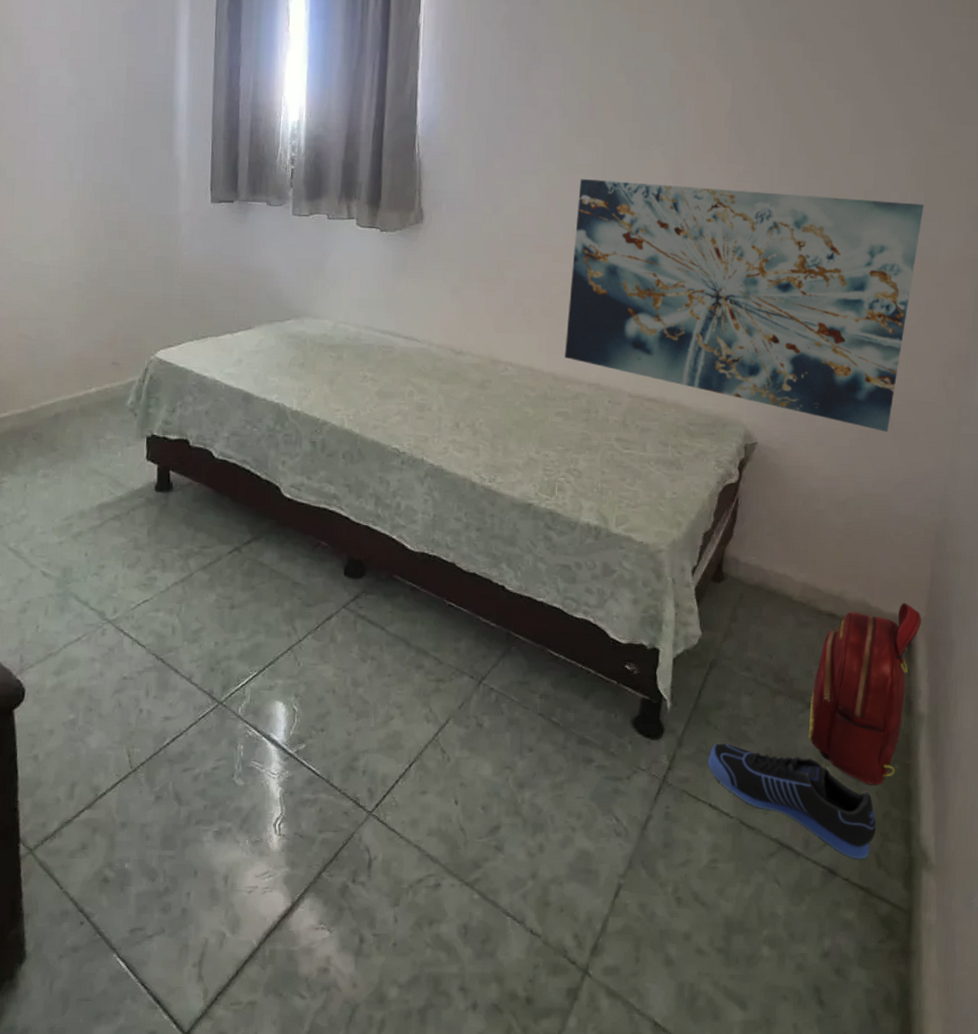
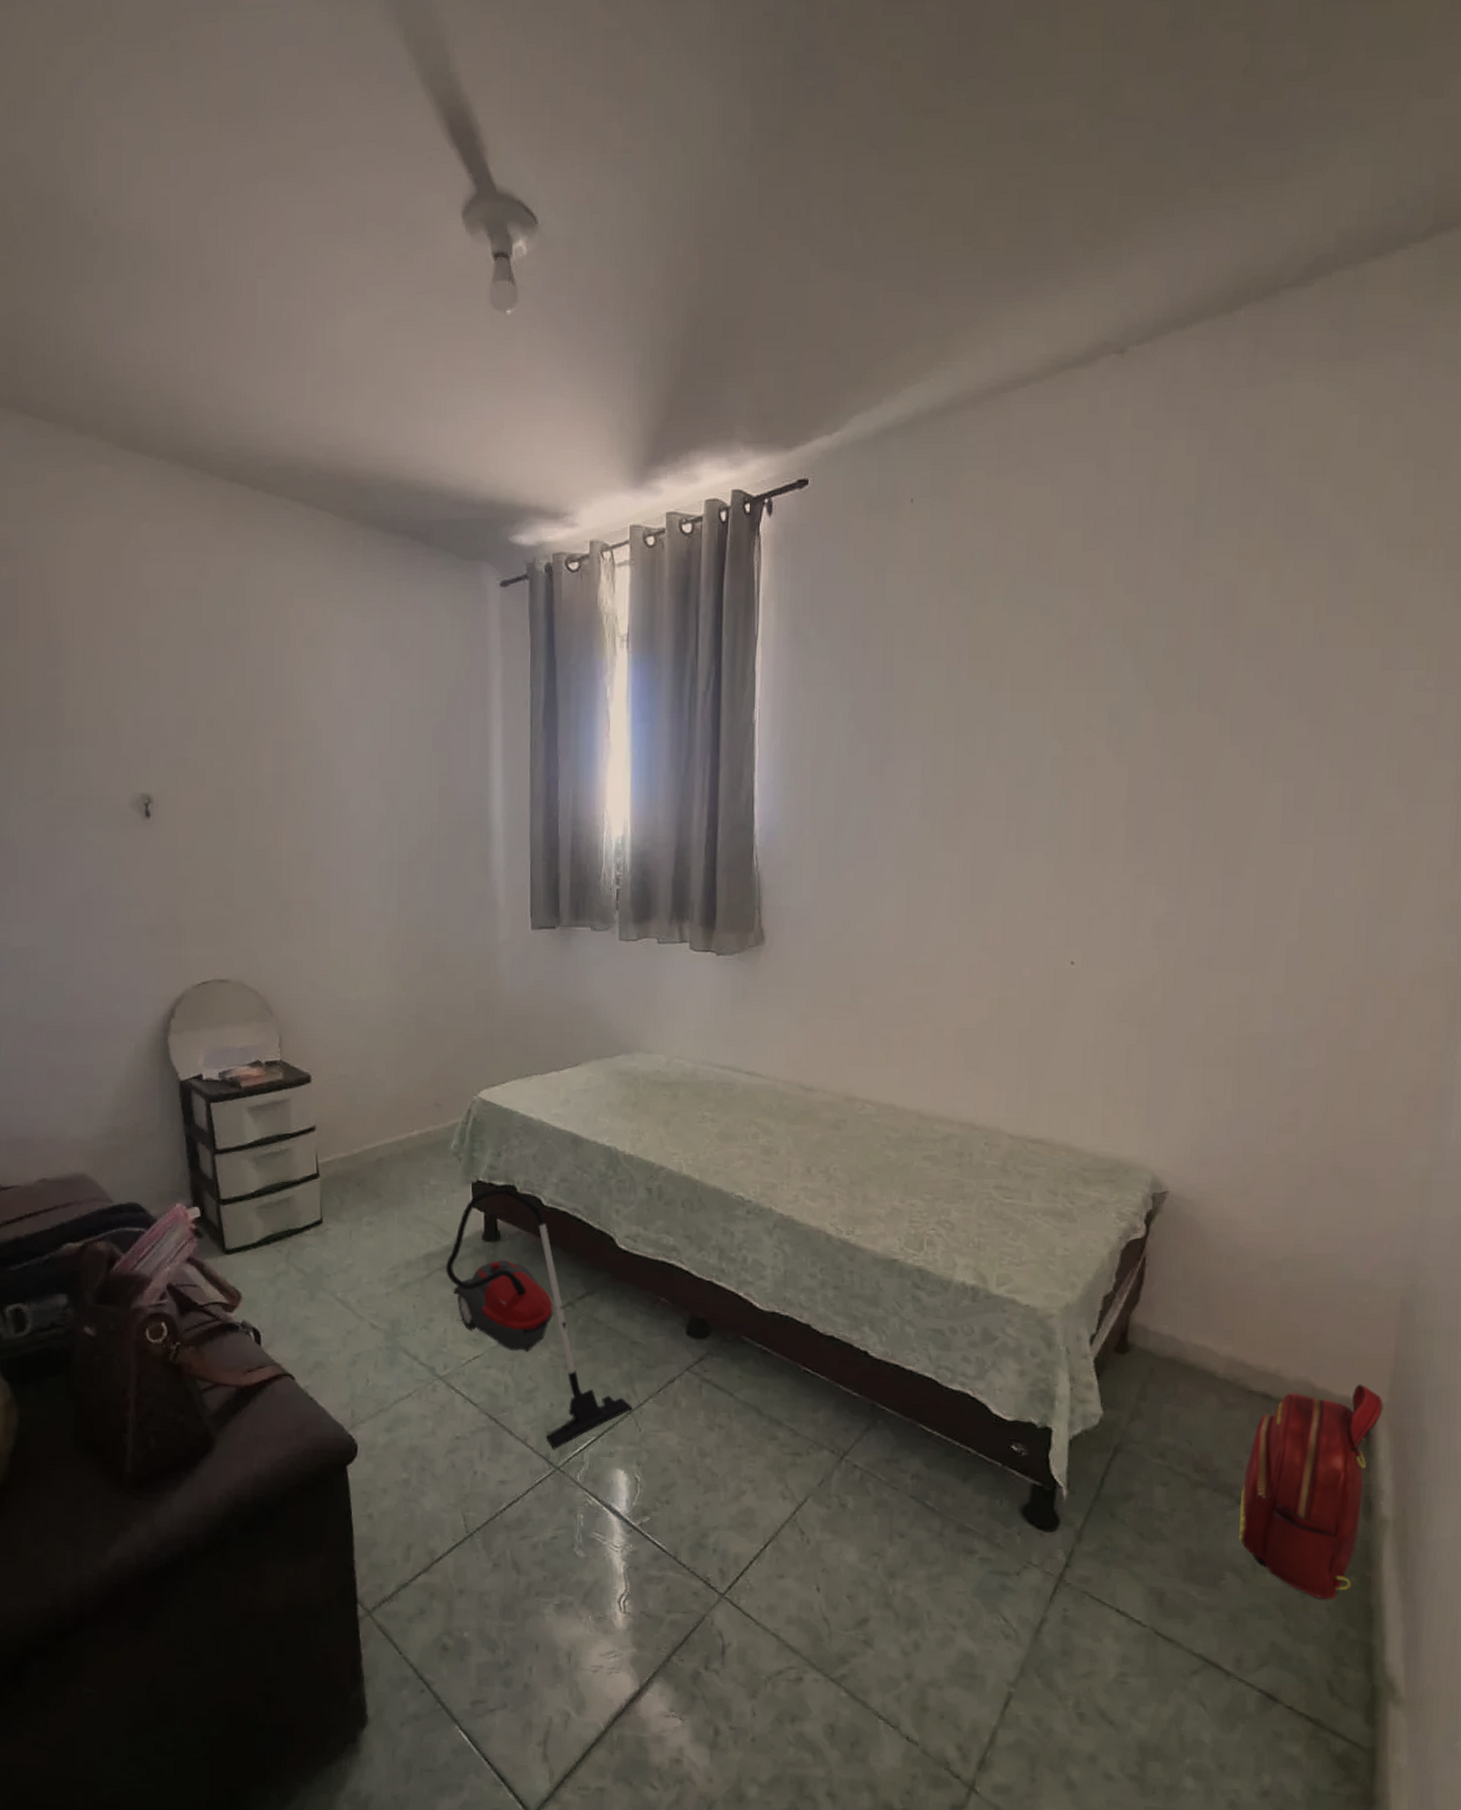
vacuum cleaner: none [119,441,293,685] -> present [446,1188,633,1449]
wall art: present [565,179,924,433] -> none [932,888,1379,1180]
sneaker: present [708,744,877,859] -> none [1114,1540,1328,1686]

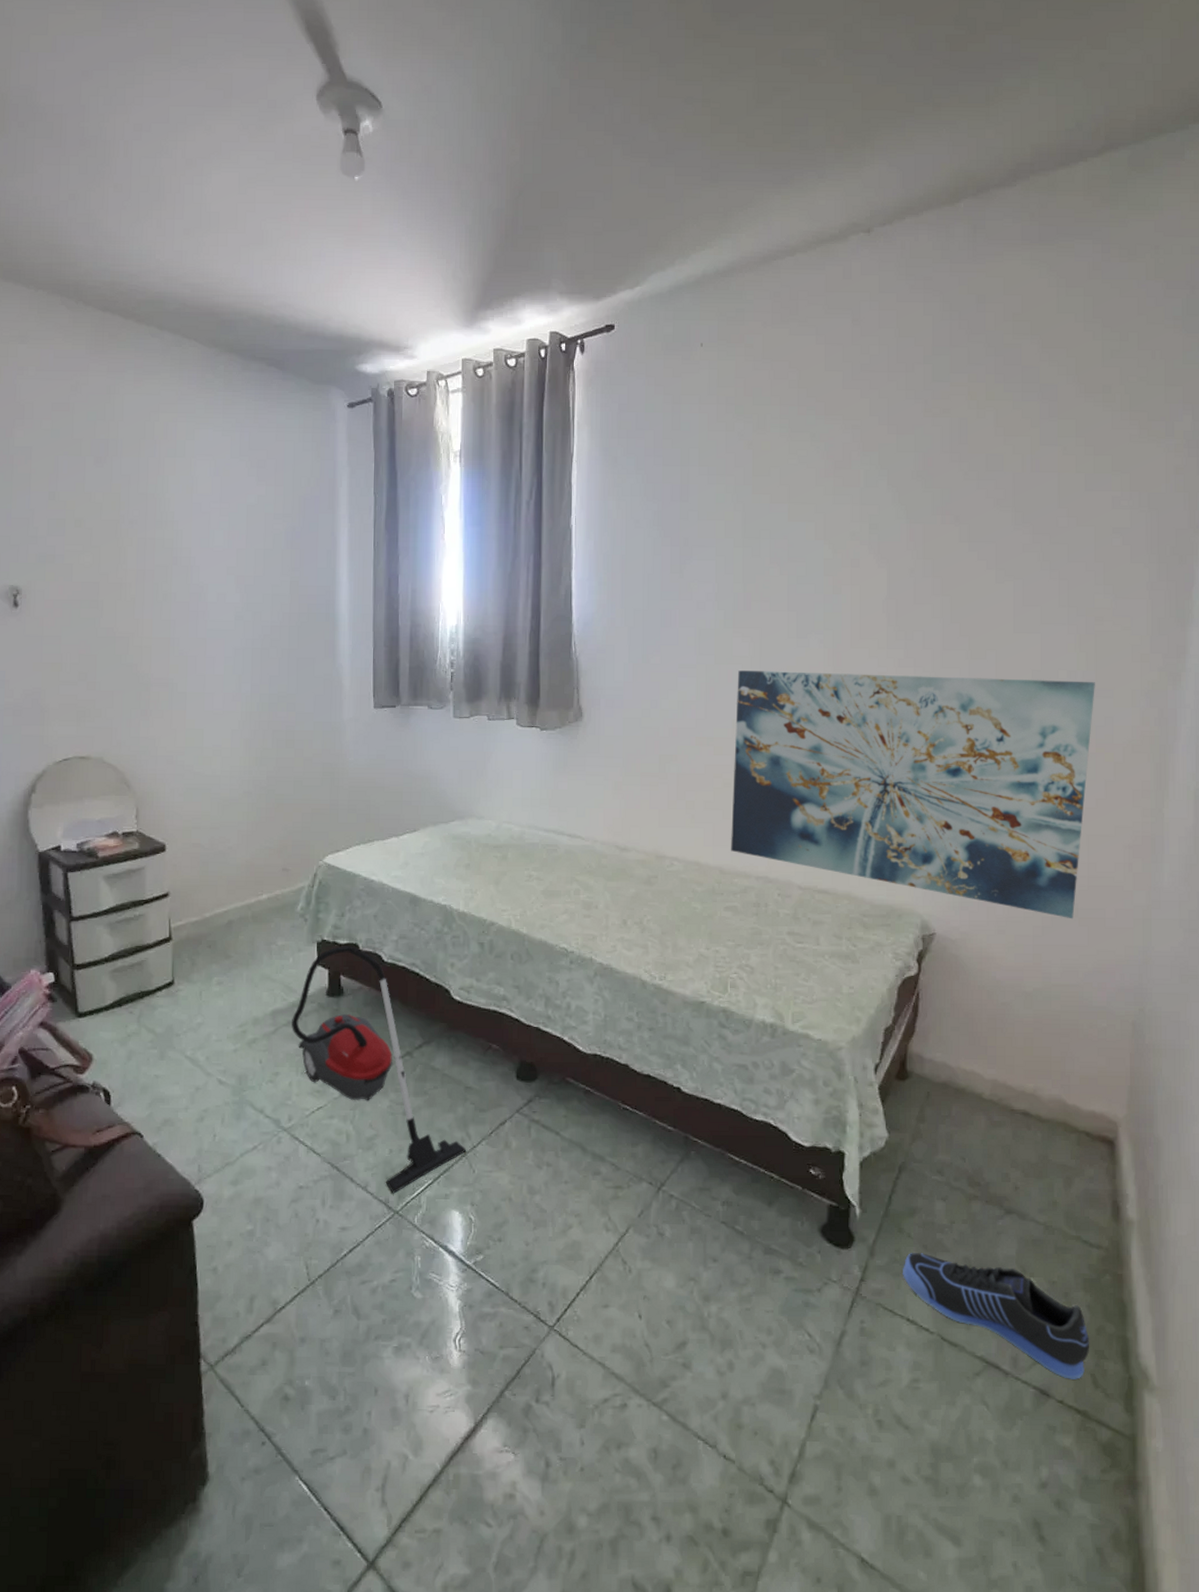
wall art: none [932,888,1379,1180] -> present [731,670,1095,919]
sneaker: none [1114,1540,1328,1686] -> present [903,1253,1090,1379]
backpack: present [1239,1384,1384,1600] -> none [1008,1099,1125,1298]

